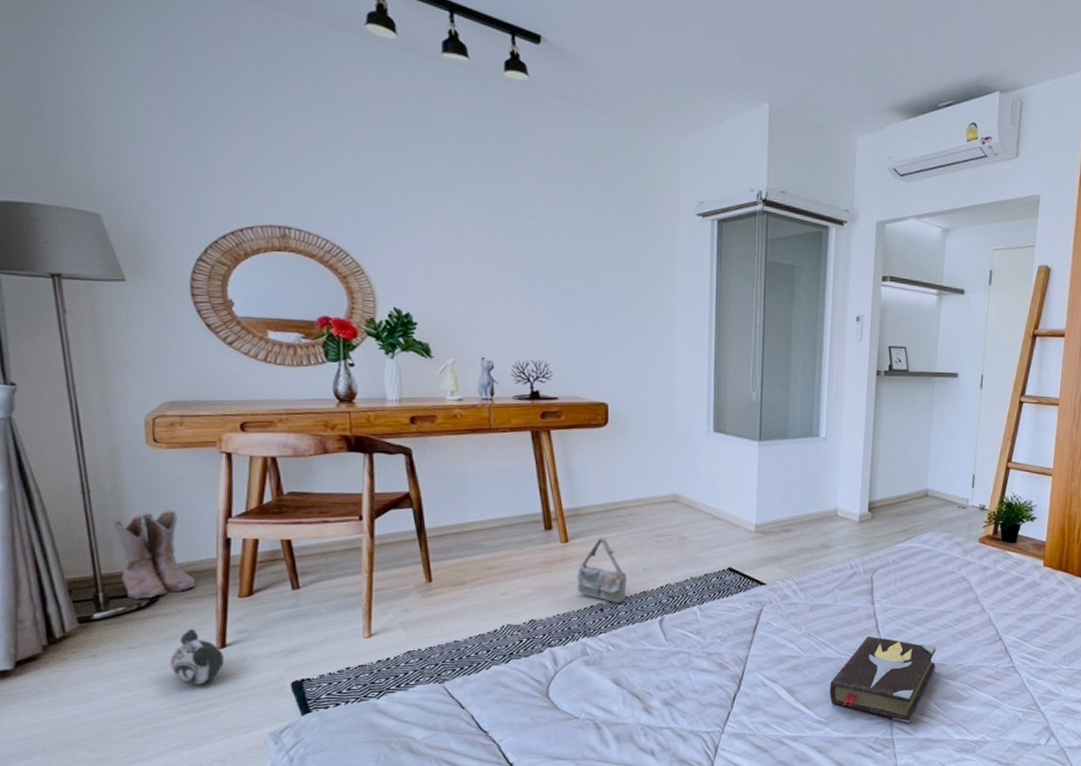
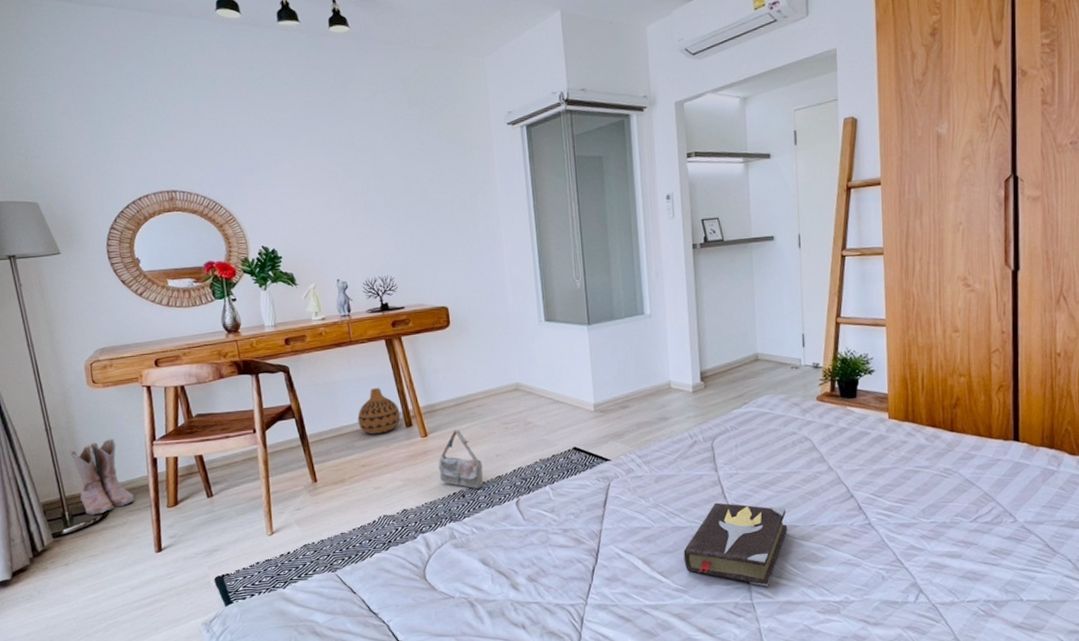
plush toy: present [169,628,224,685] -> none [121,536,162,584]
vase: none [489,483,539,534] -> present [357,387,401,434]

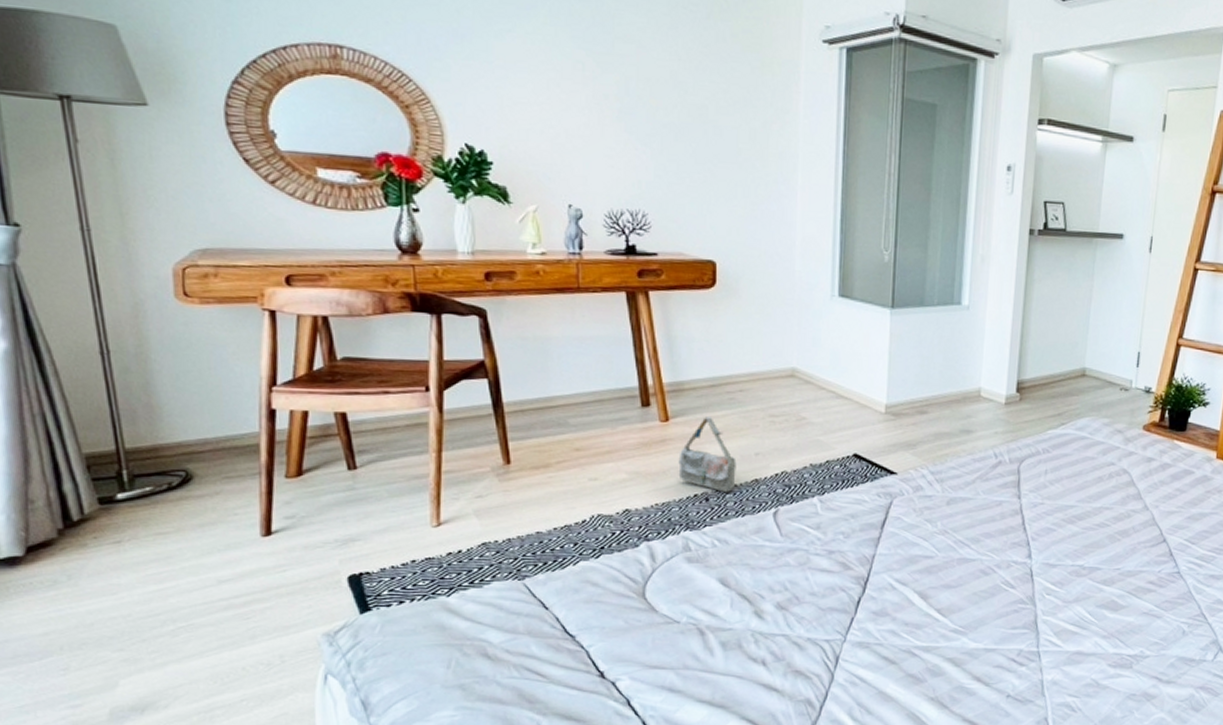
boots: present [69,438,135,516] -> none [136,375,236,479]
vase: present [357,387,401,434] -> none [576,351,635,411]
hardback book: present [683,502,788,587] -> none [967,534,1091,634]

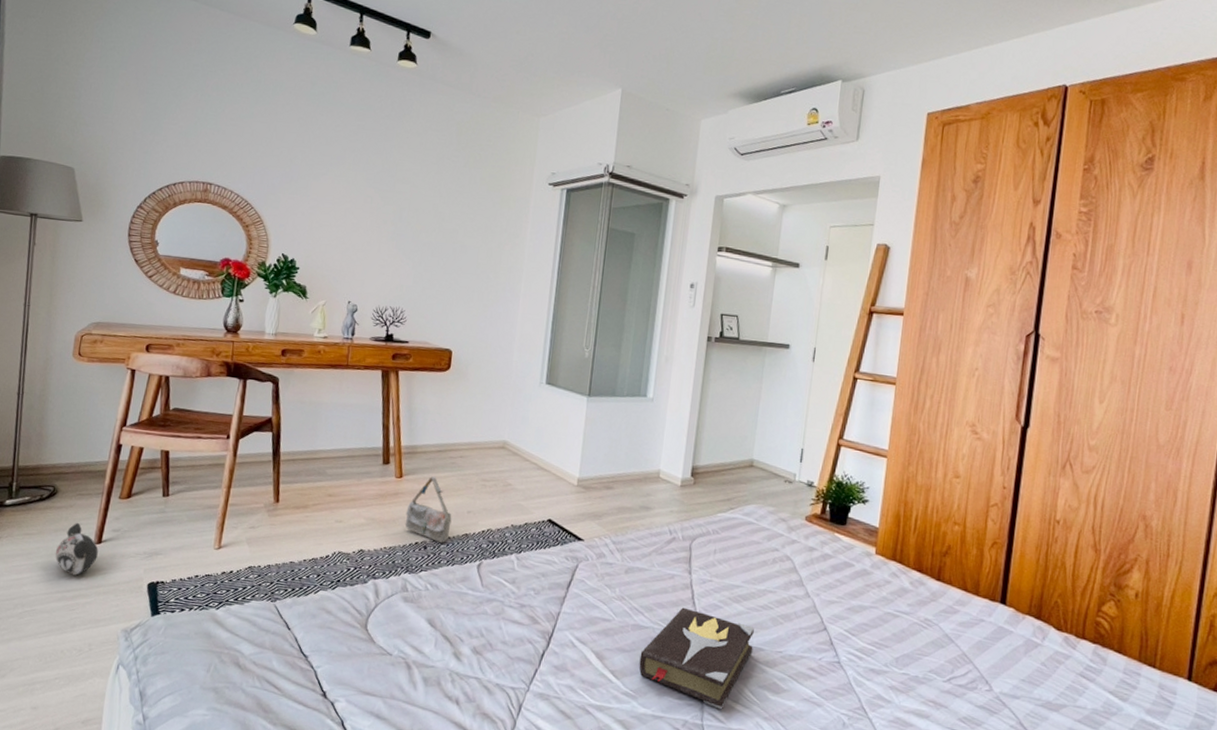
plush toy: none [206,512,270,577] -> present [55,522,99,576]
hardback book: none [967,534,1091,634] -> present [639,607,754,710]

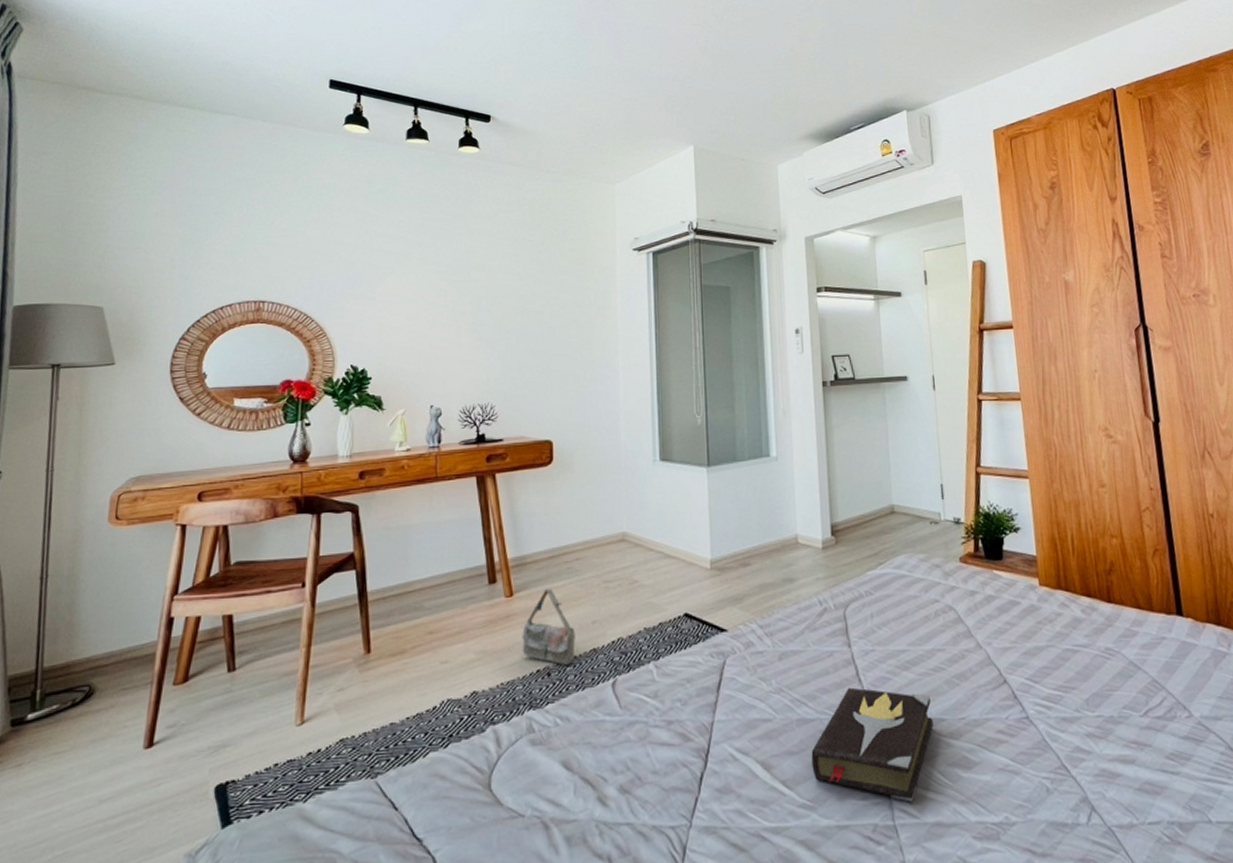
plush toy: present [55,522,99,576] -> none [93,725,150,795]

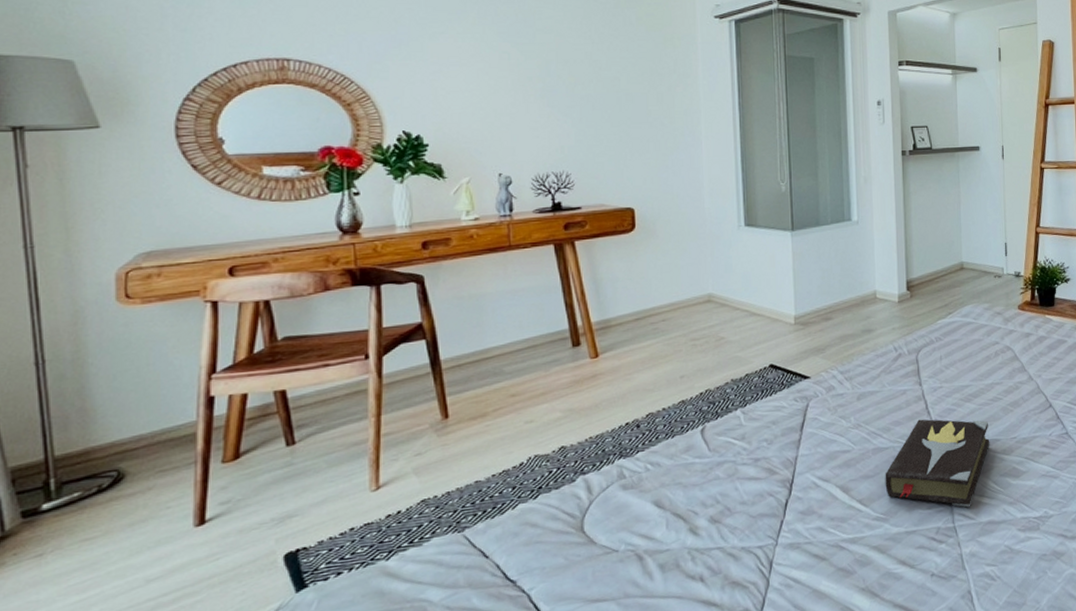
bag: present [522,587,576,666] -> none [609,347,664,418]

